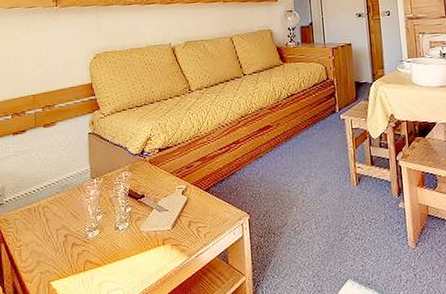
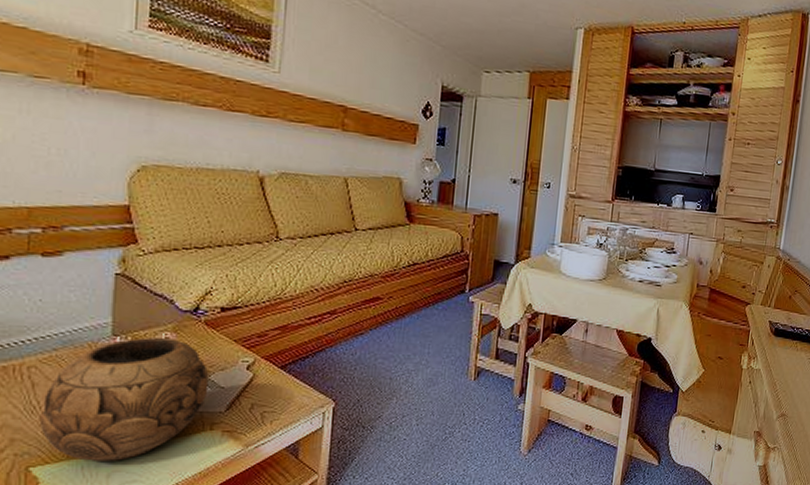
decorative bowl: none [52,176,158,275] -> present [39,337,209,461]

